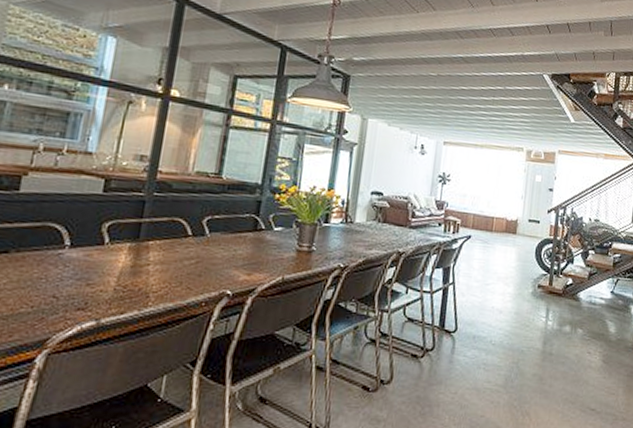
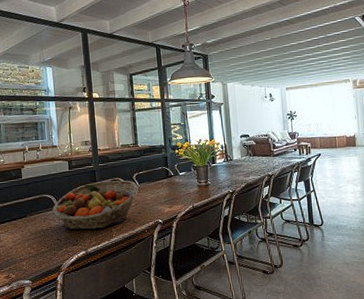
fruit basket: none [55,218,208,290] -> present [51,180,139,231]

